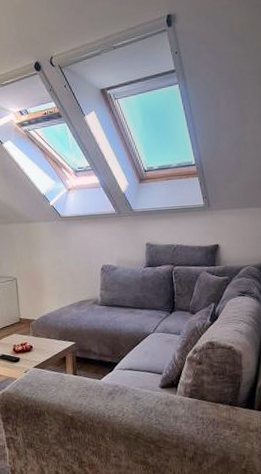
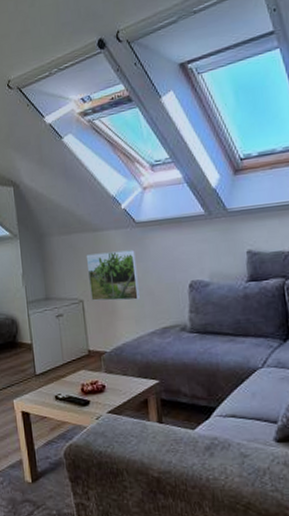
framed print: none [19,239,62,279] -> present [85,249,140,301]

